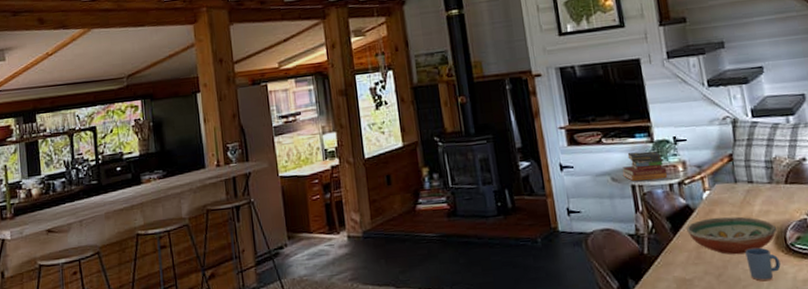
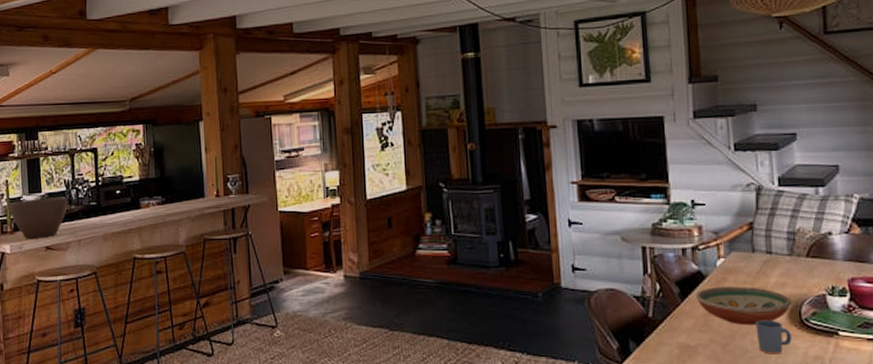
bowl: none [8,177,69,223] -> present [9,196,68,239]
books: present [622,151,667,182] -> none [633,212,680,243]

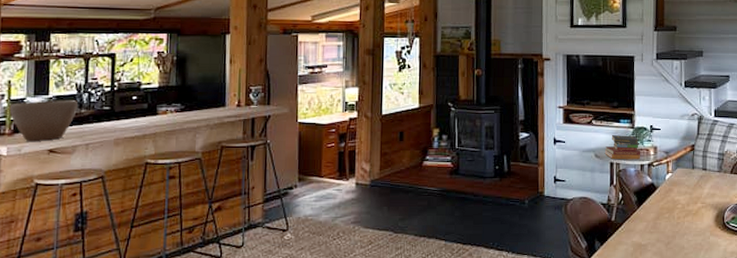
books: none [633,212,680,243] -> present [604,134,640,160]
decorative bowl: present [696,286,793,326] -> none [649,195,719,228]
mug: present [755,320,792,354] -> none [691,223,716,251]

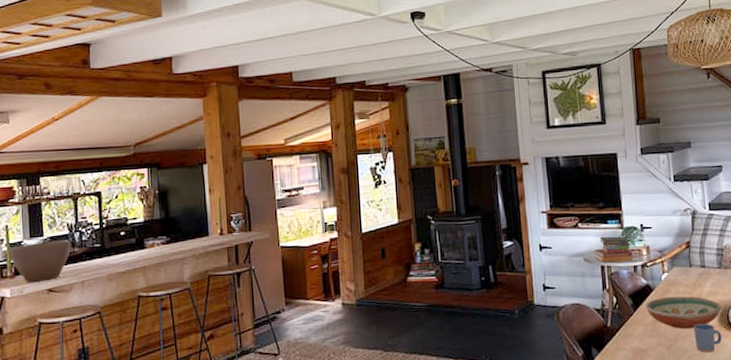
decorative bowl: none [649,195,719,228] -> present [646,296,722,329]
mug: none [691,223,716,251] -> present [693,323,722,353]

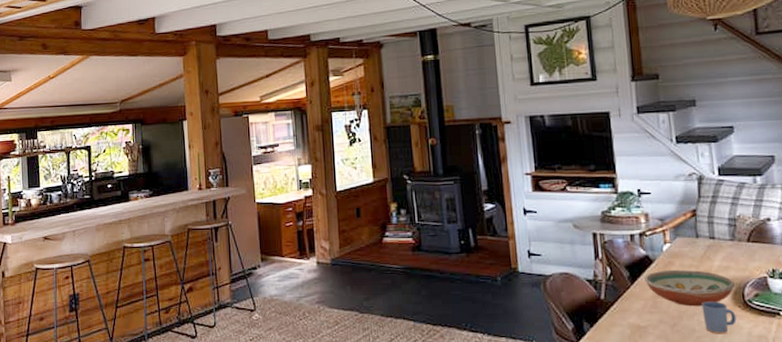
bowl: present [9,239,72,282] -> none [10,190,64,230]
books: present [594,236,632,263] -> none [584,201,629,230]

